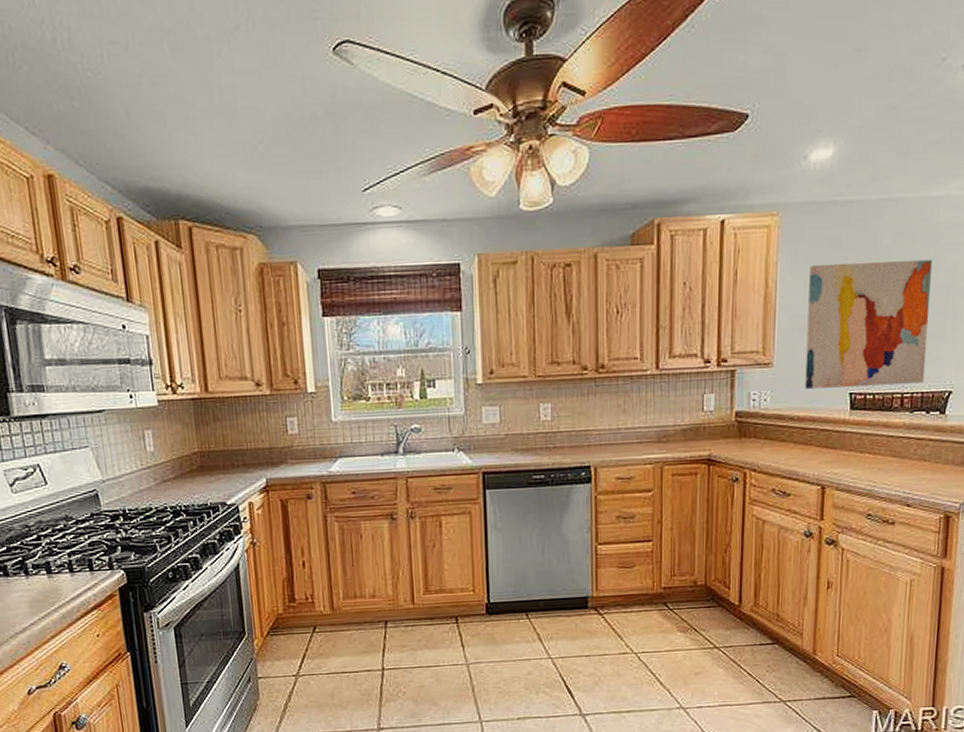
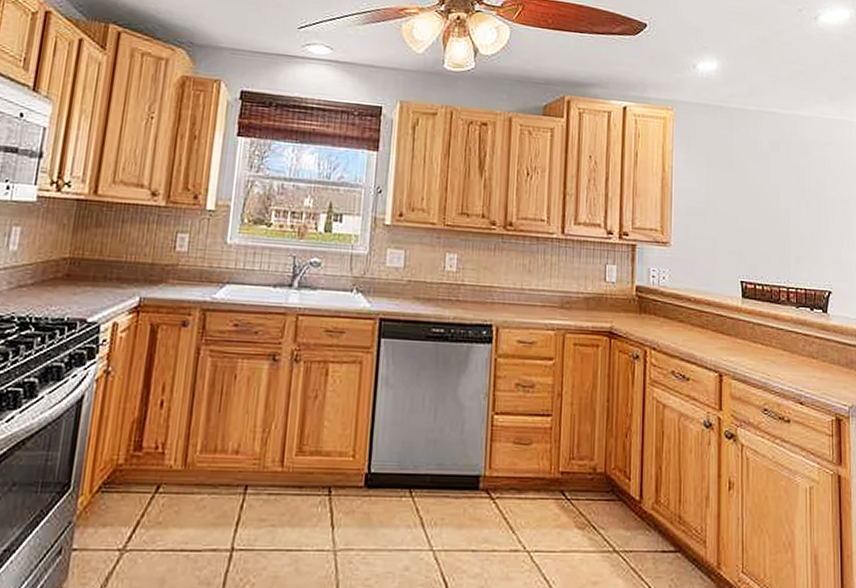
wall art: present [805,260,932,389] -> none [700,157,806,280]

